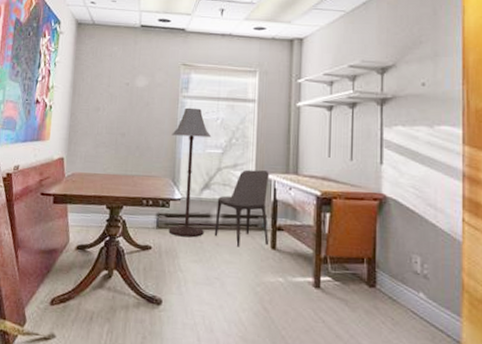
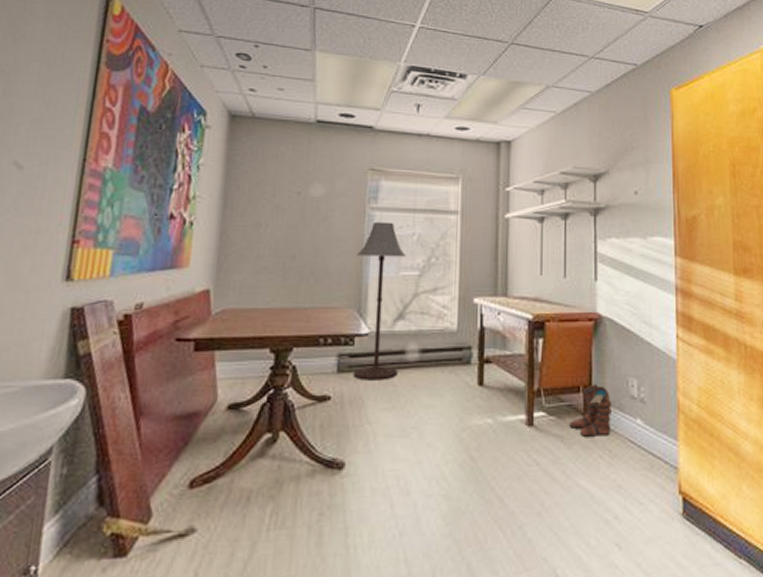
chair: present [214,169,269,247] -> none [410,294,475,387]
boots: none [354,257,396,305] -> present [570,384,613,437]

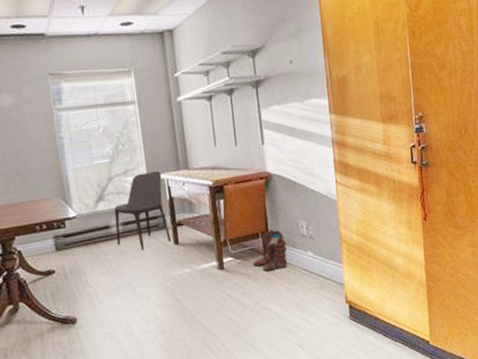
floor lamp: present [353,221,407,381] -> none [53,119,107,255]
chair: none [410,294,475,387] -> present [114,171,171,250]

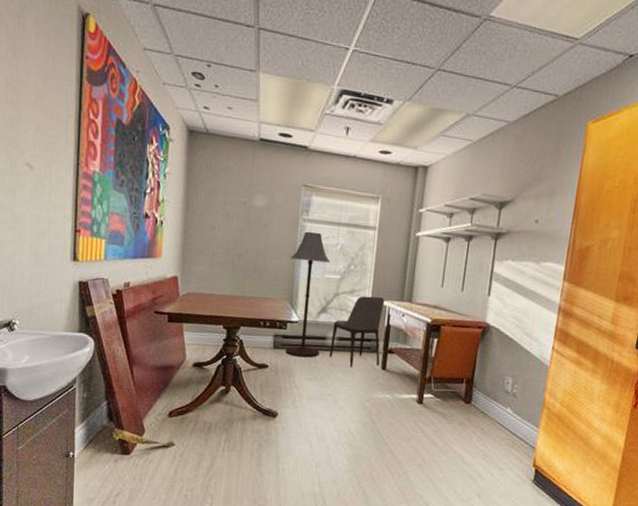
floor lamp: none [53,119,107,255] -> present [285,231,331,358]
boots: present [253,229,288,272] -> none [452,378,488,418]

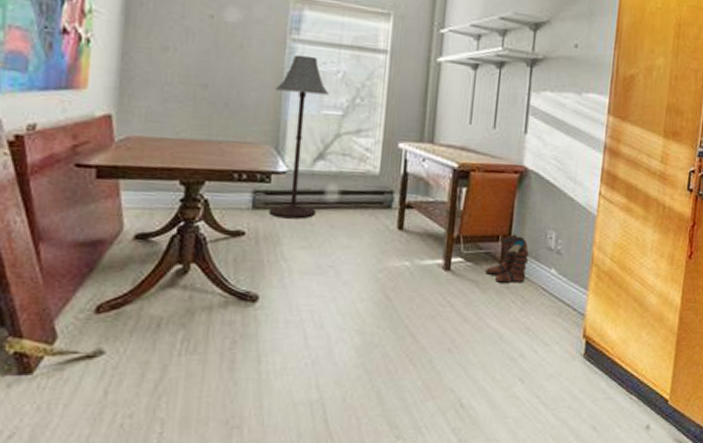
chair: present [329,296,385,367] -> none [329,136,400,229]
boots: none [452,378,488,418] -> present [486,234,529,283]

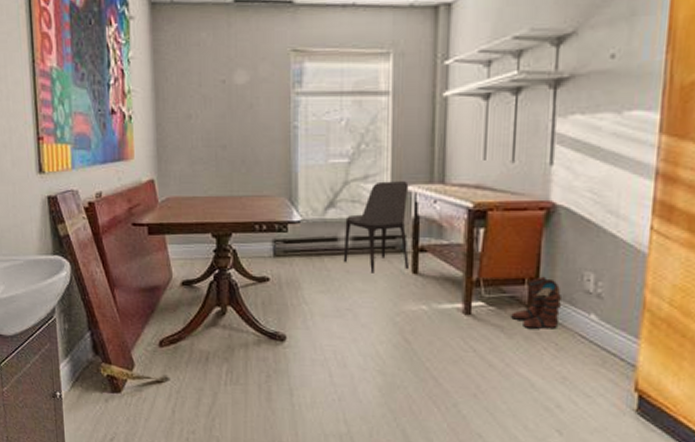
floor lamp: present [268,54,330,219] -> none [284,107,335,265]
chair: none [329,136,400,229] -> present [343,181,409,274]

